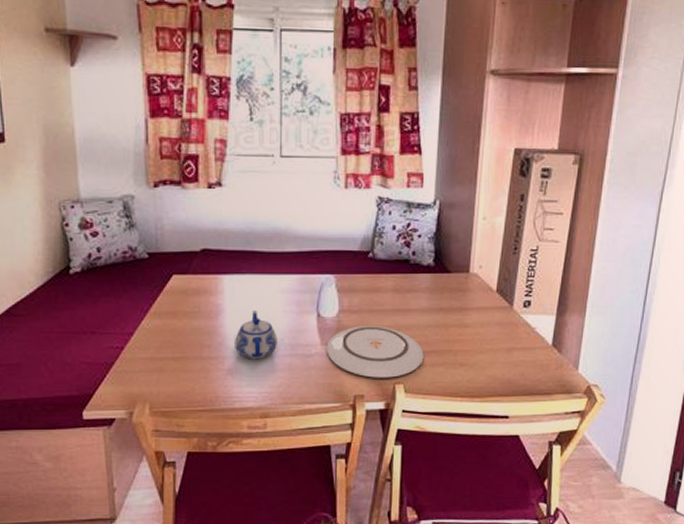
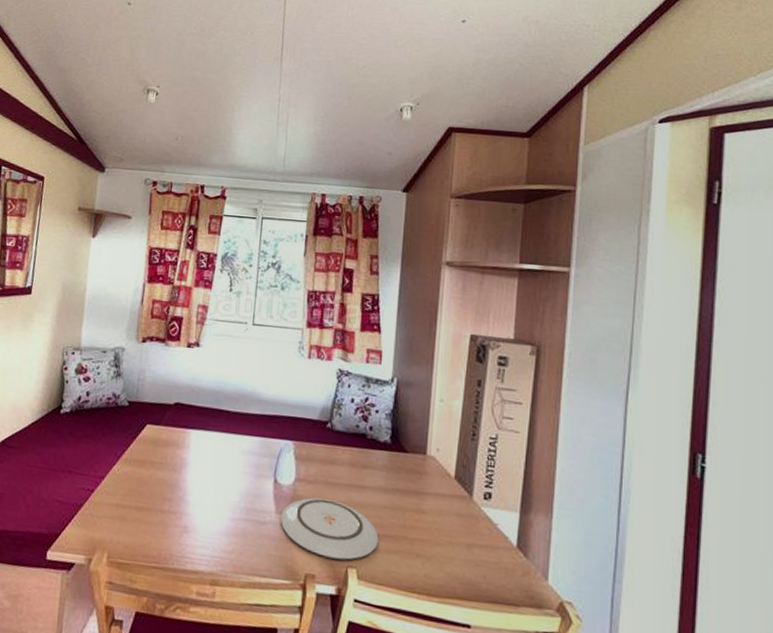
teapot: present [235,309,277,360] -> none [193,467,235,521]

